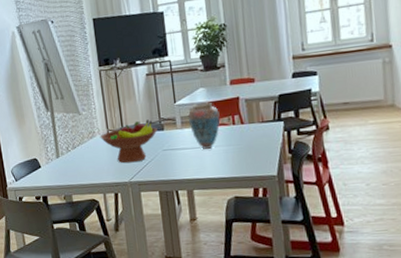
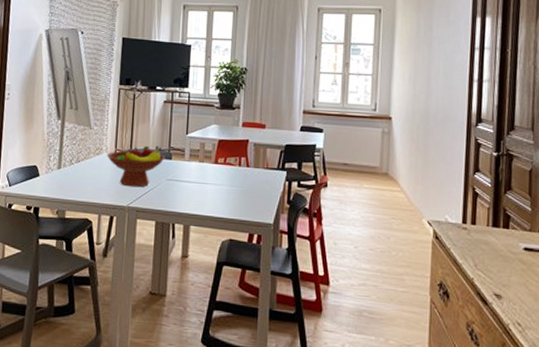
vase: present [188,102,220,149] -> none [197,139,228,186]

